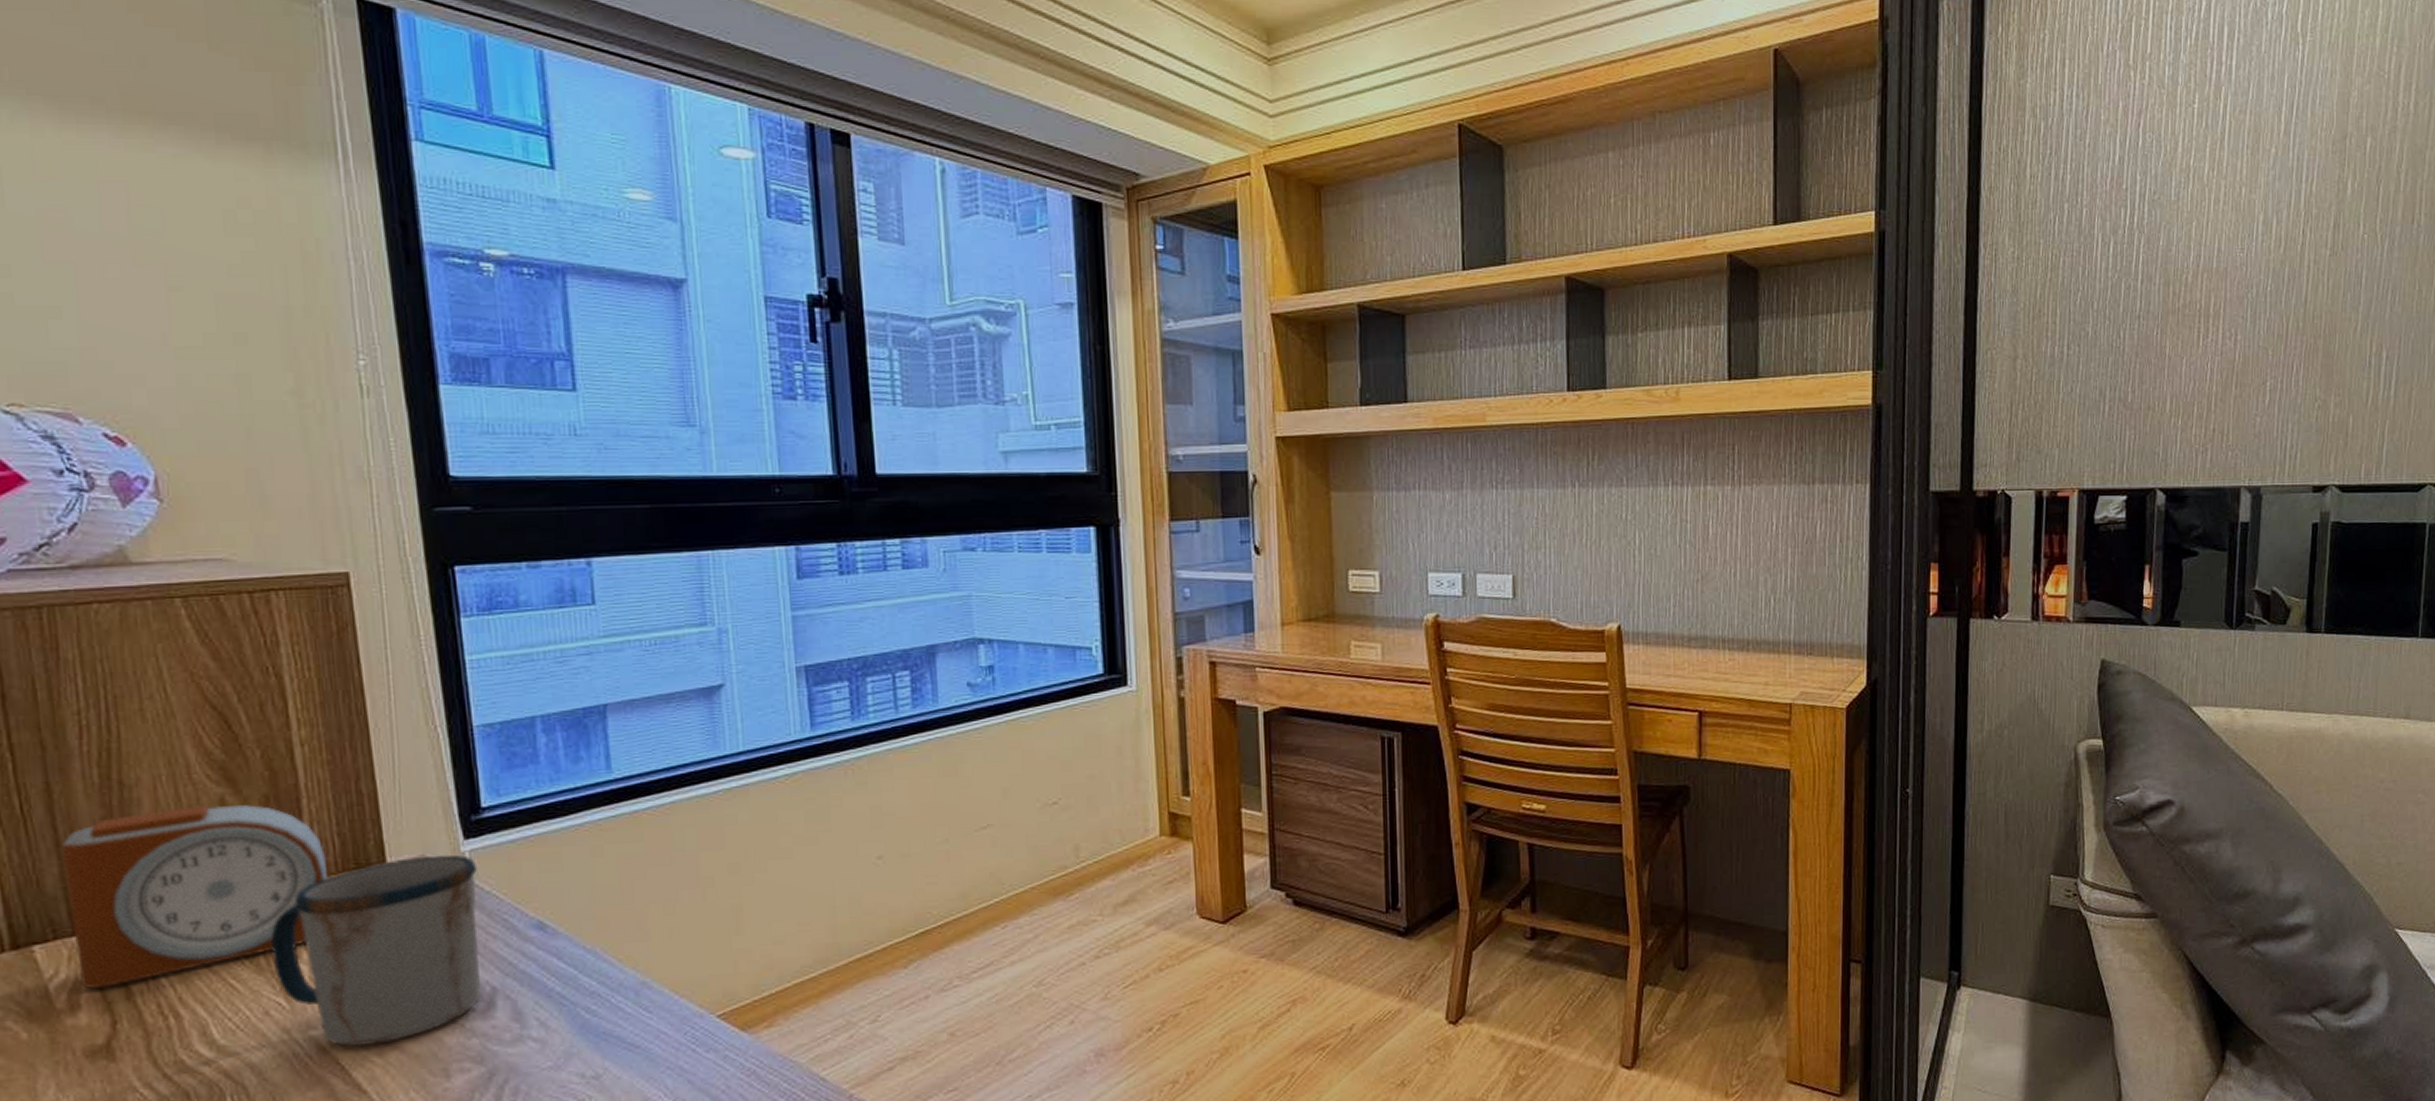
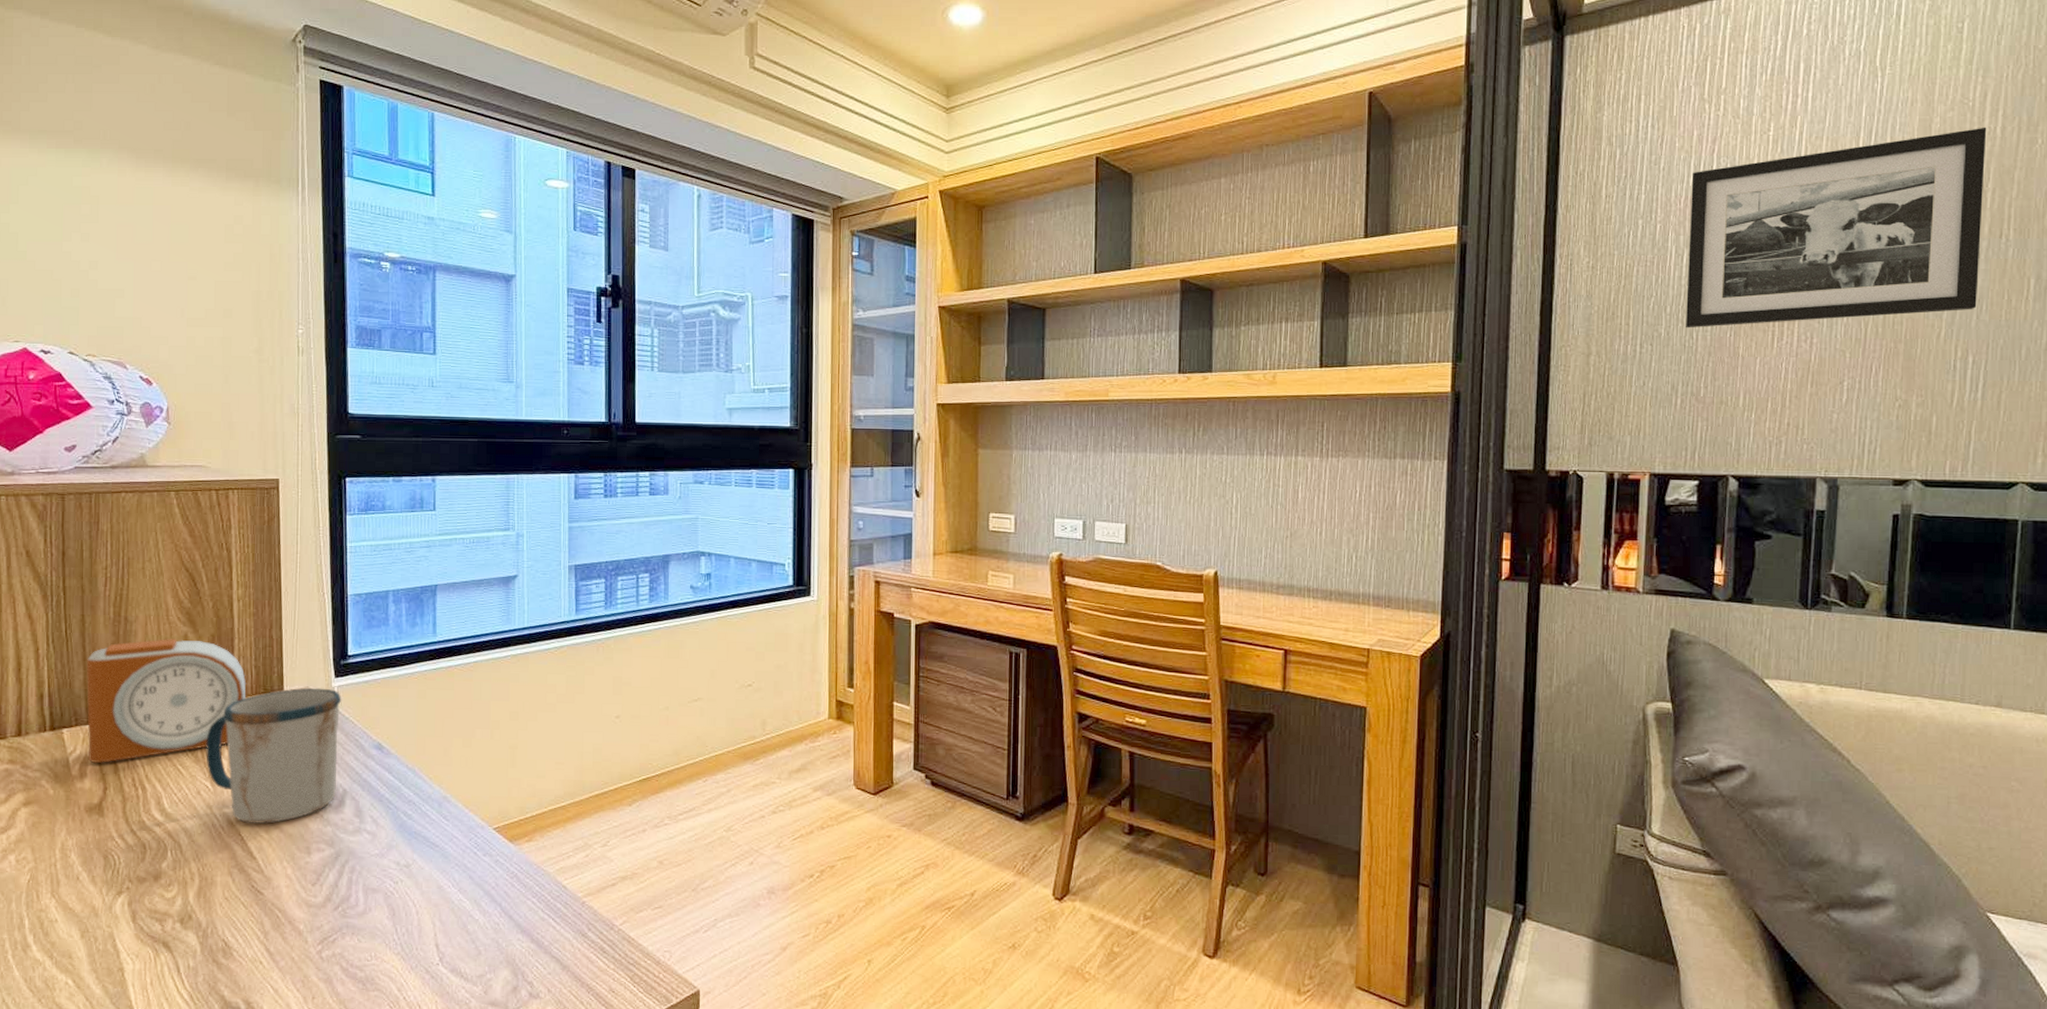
picture frame: none [2113,102,2401,327] -> present [1686,127,1987,329]

